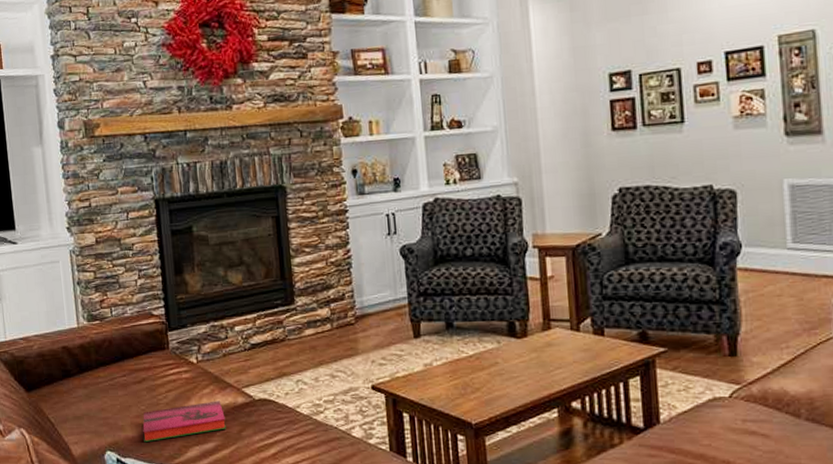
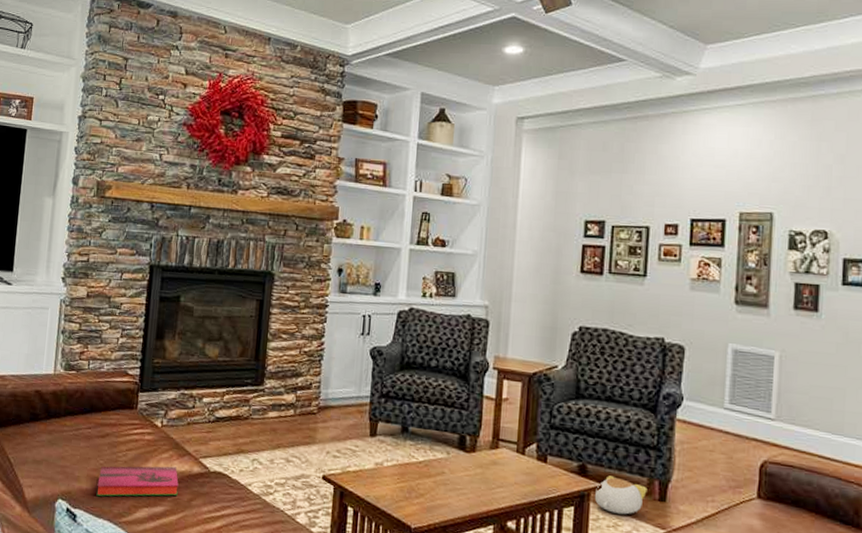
plush toy: none [659,338,716,376] -> present [594,475,647,515]

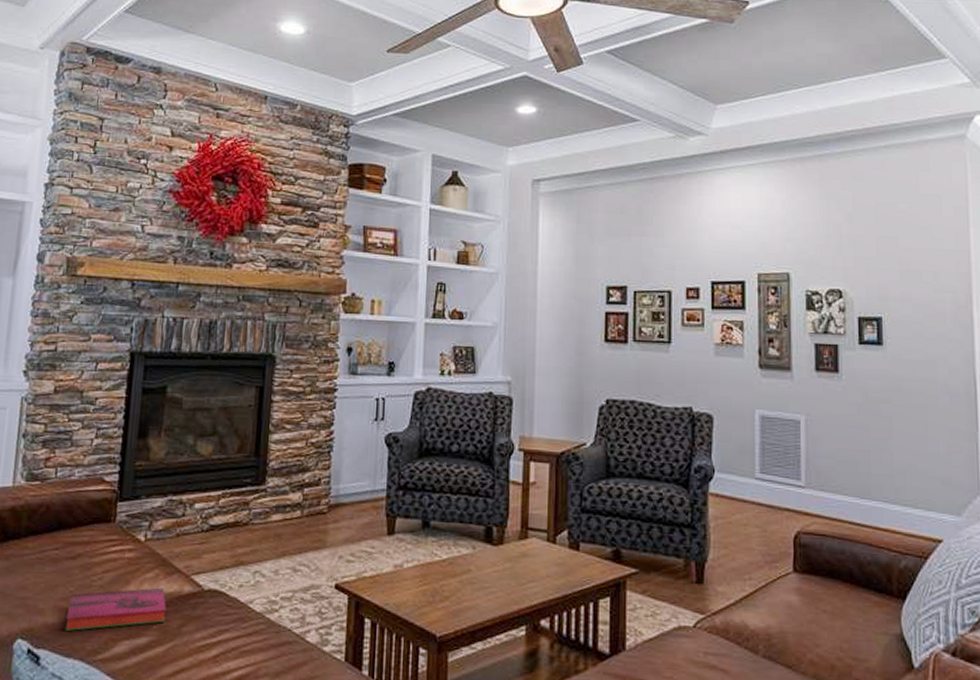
plush toy: present [594,475,647,515] -> none [630,560,684,602]

